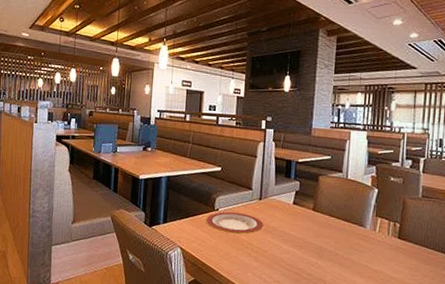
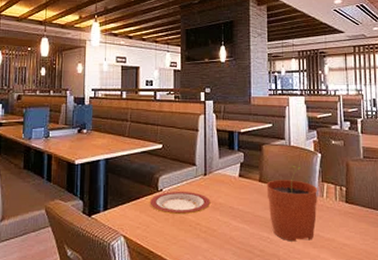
plant pot: none [319,198,371,270] -> present [266,166,318,242]

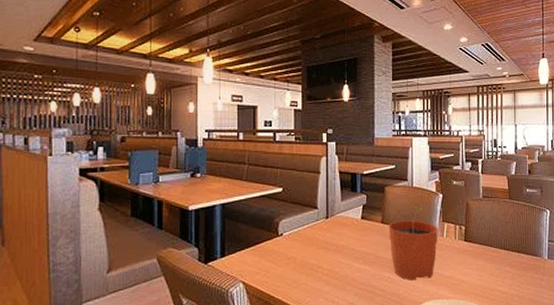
plate: present [149,191,211,215] -> none [269,234,332,259]

